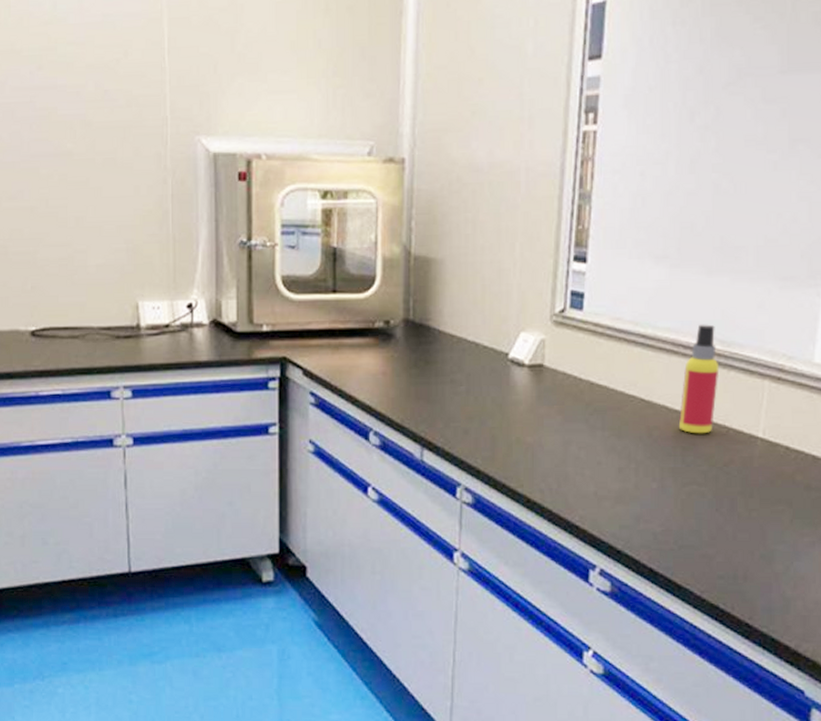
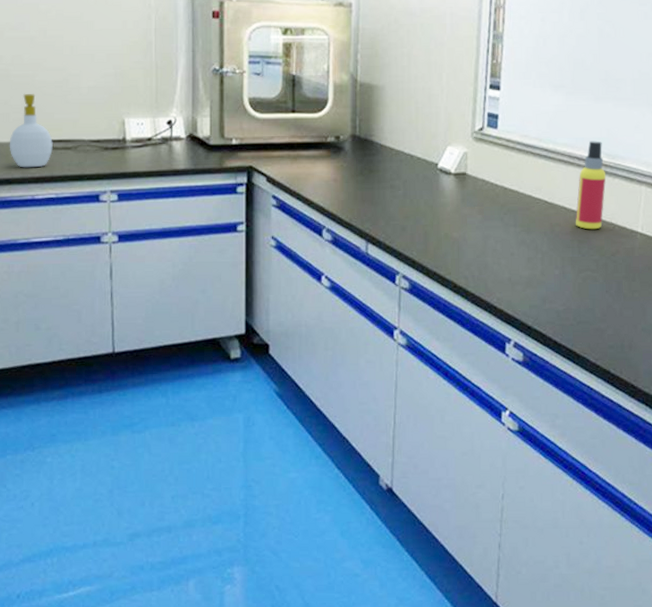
soap bottle: none [9,273,58,360] -> present [9,93,53,168]

